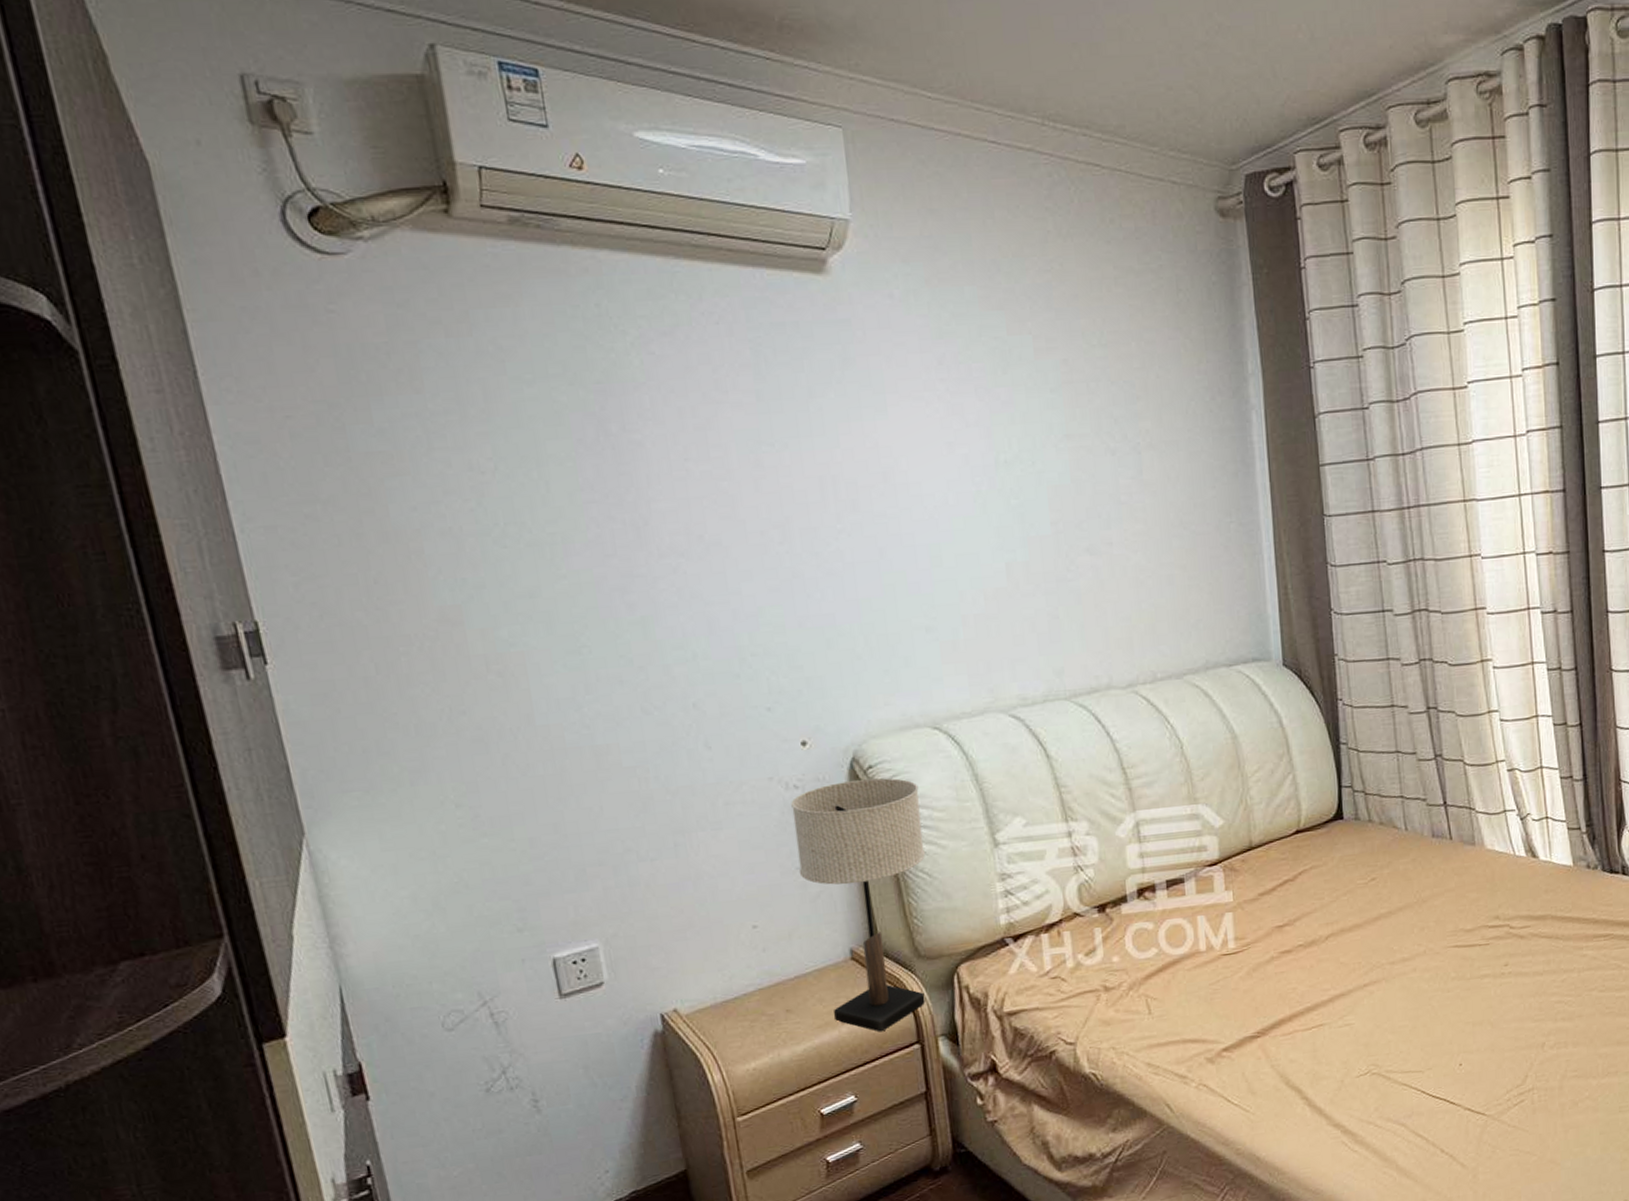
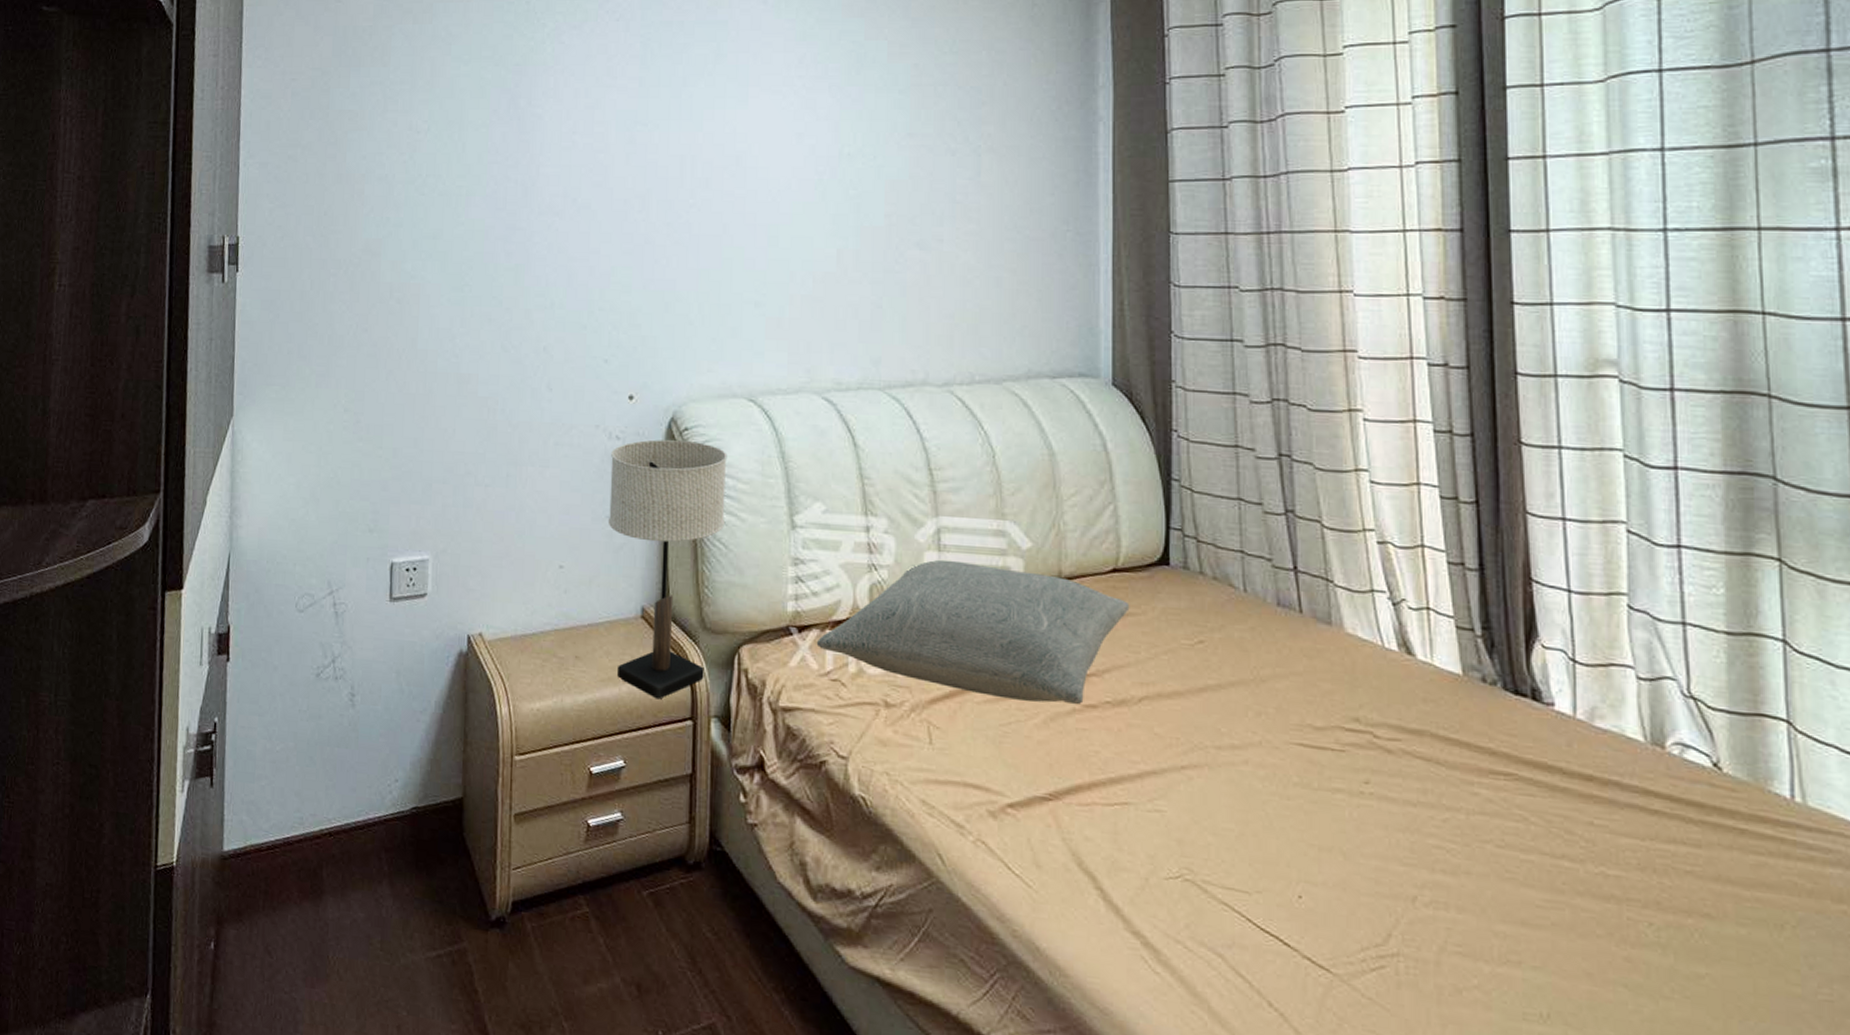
pillow: none [1032,846,1313,962] -> present [816,559,1130,705]

